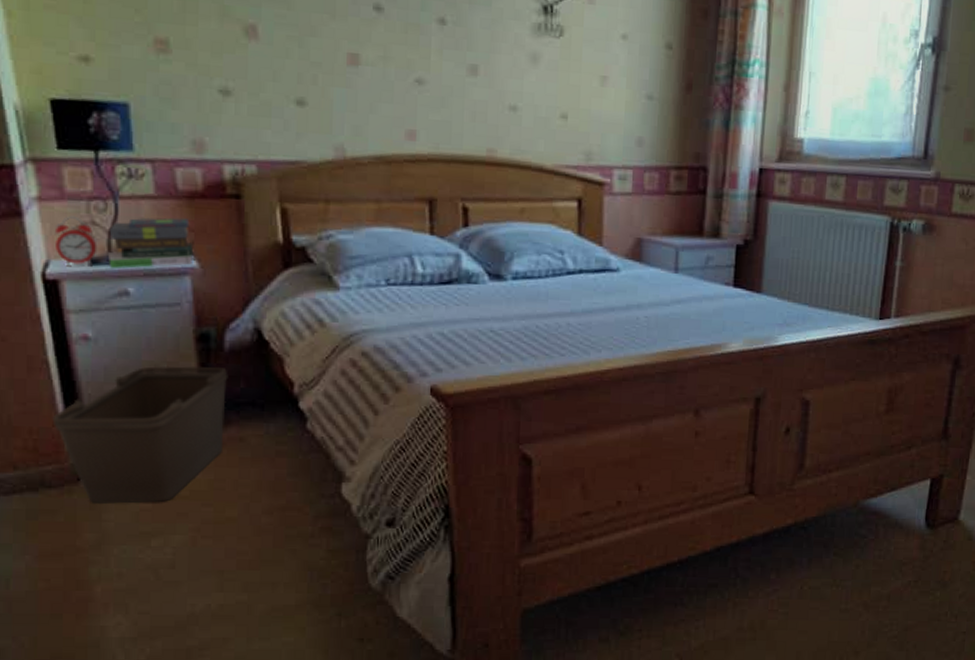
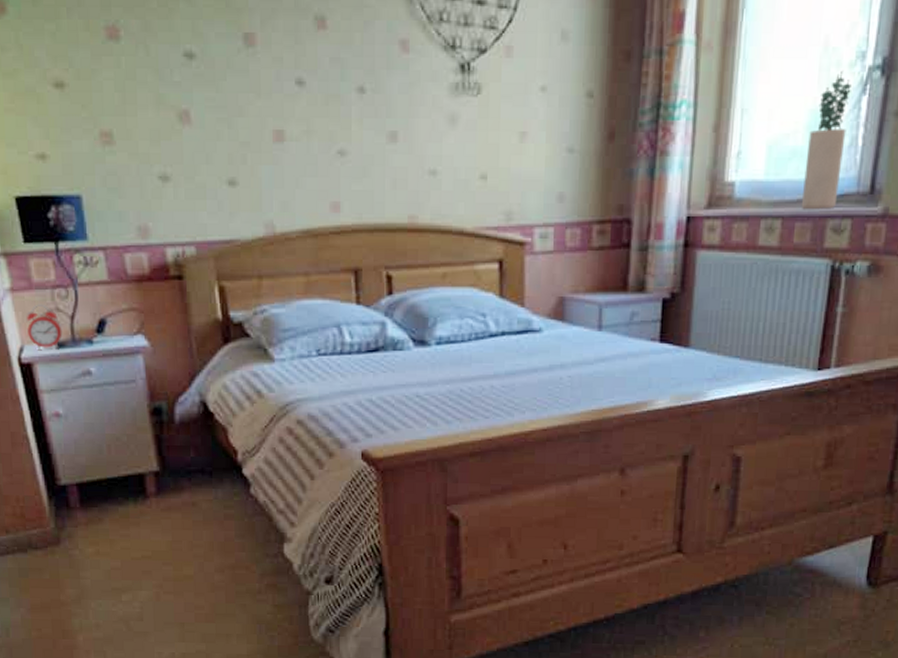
bicycle basket: present [52,365,228,504] -> none [34,437,180,563]
books: present [107,218,194,270] -> none [71,301,145,351]
vase: none [863,45,906,171] -> present [801,70,852,210]

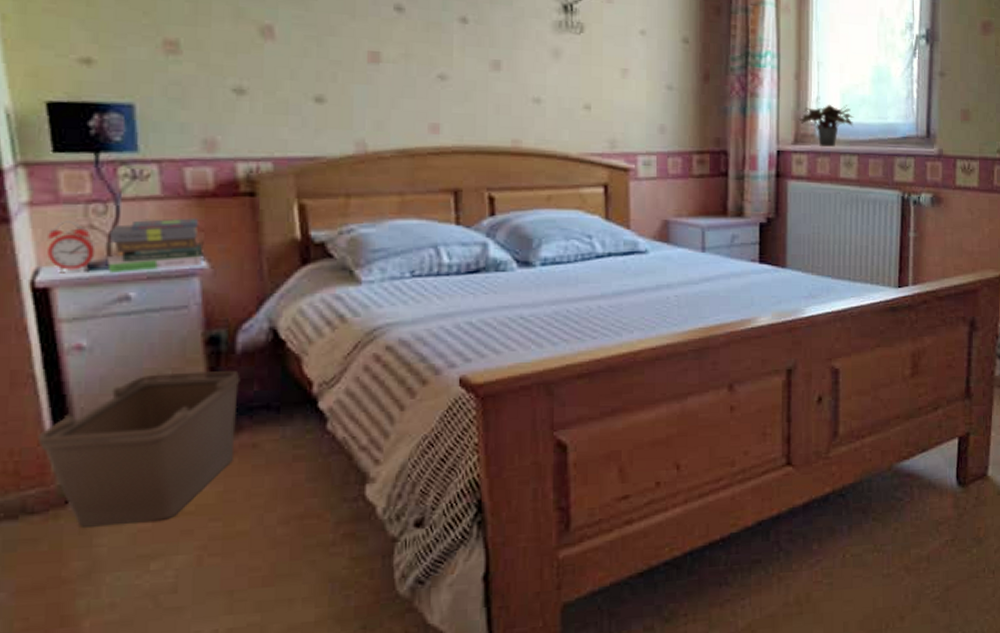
bicycle basket: none [34,437,180,563] -> present [37,370,241,527]
books: none [71,301,145,351] -> present [106,218,204,274]
potted plant: none [714,159,781,211] -> present [798,104,854,148]
vase: present [801,70,852,210] -> none [872,37,904,150]

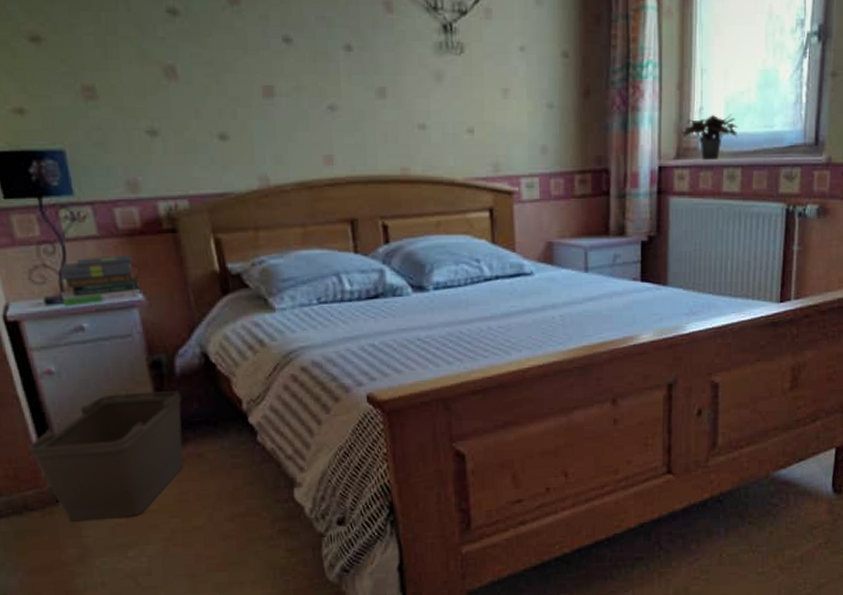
alarm clock: present [46,220,96,273] -> none [10,260,51,308]

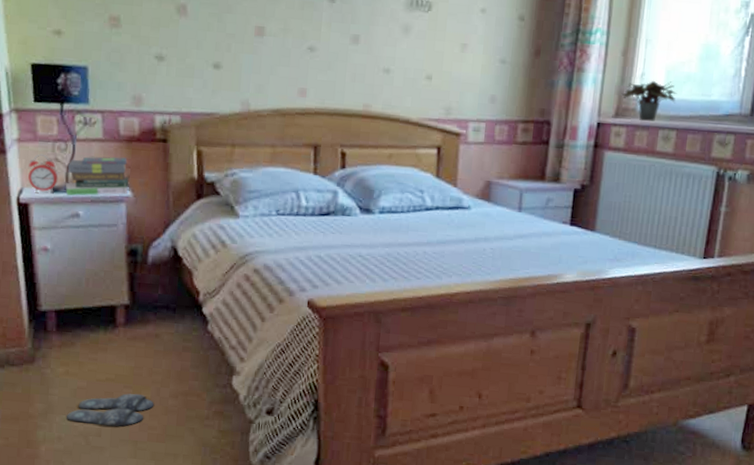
alarm clock: none [10,260,51,308] -> present [28,153,58,194]
bicycle basket: present [27,390,183,522] -> none [17,274,150,383]
slippers: none [108,522,209,564] -> present [67,393,154,427]

